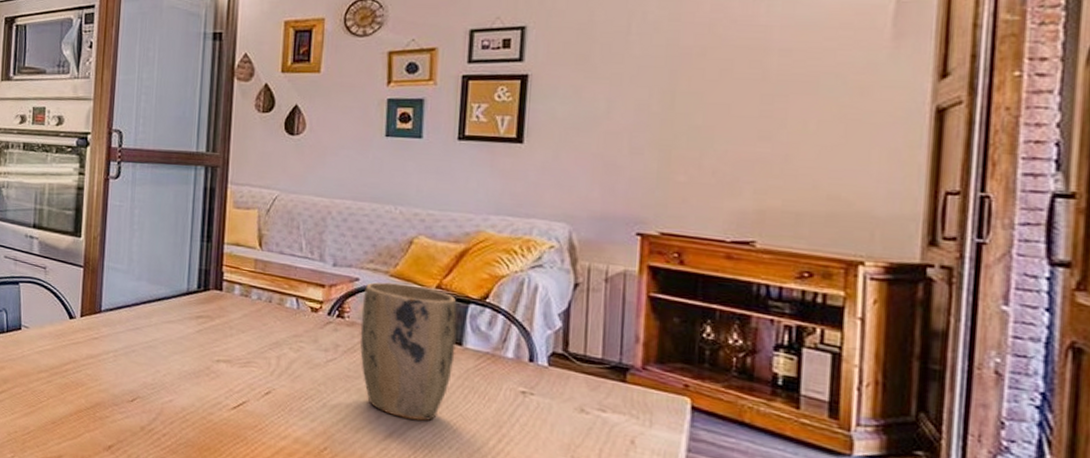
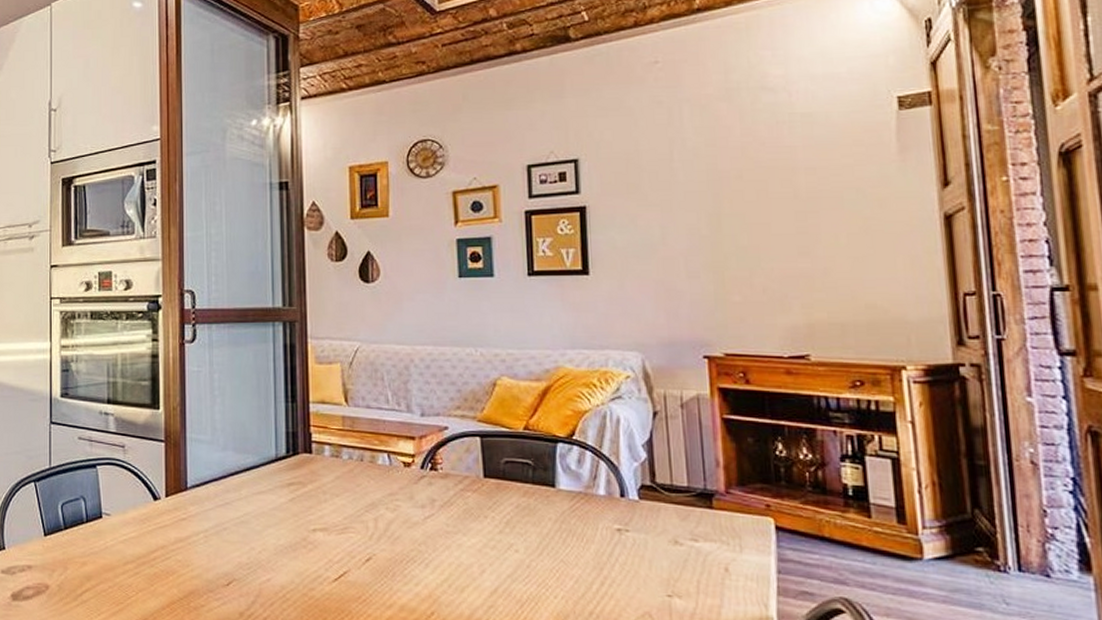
plant pot: present [360,281,457,421] -> none [454,428,549,571]

